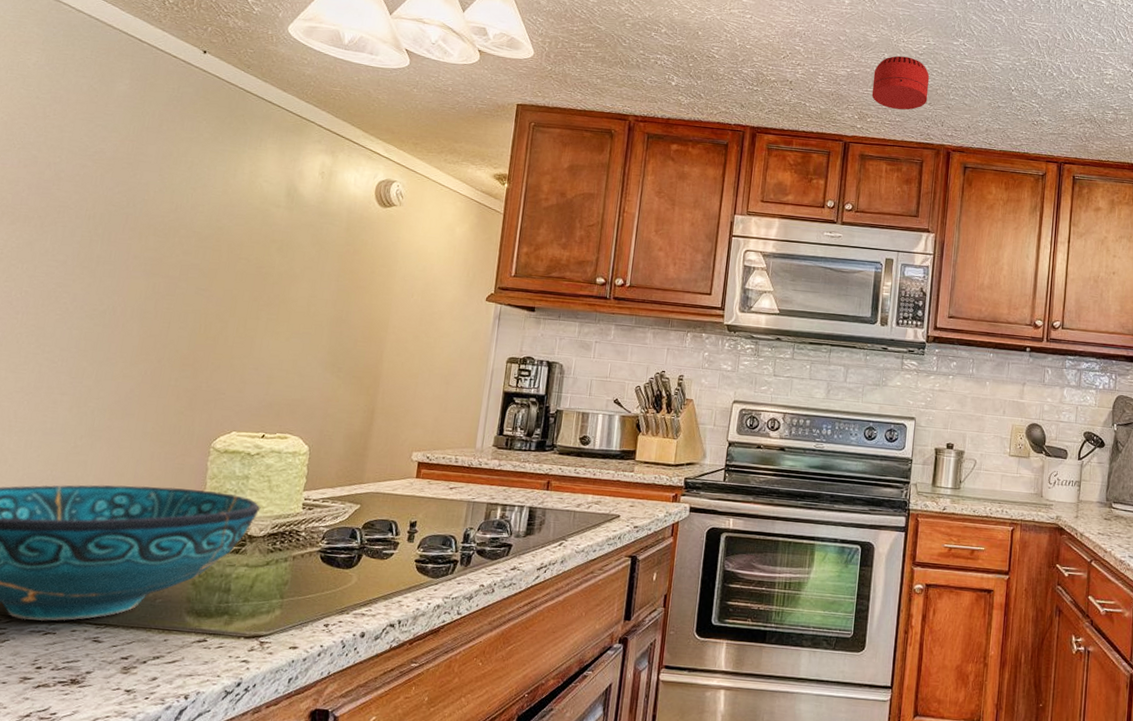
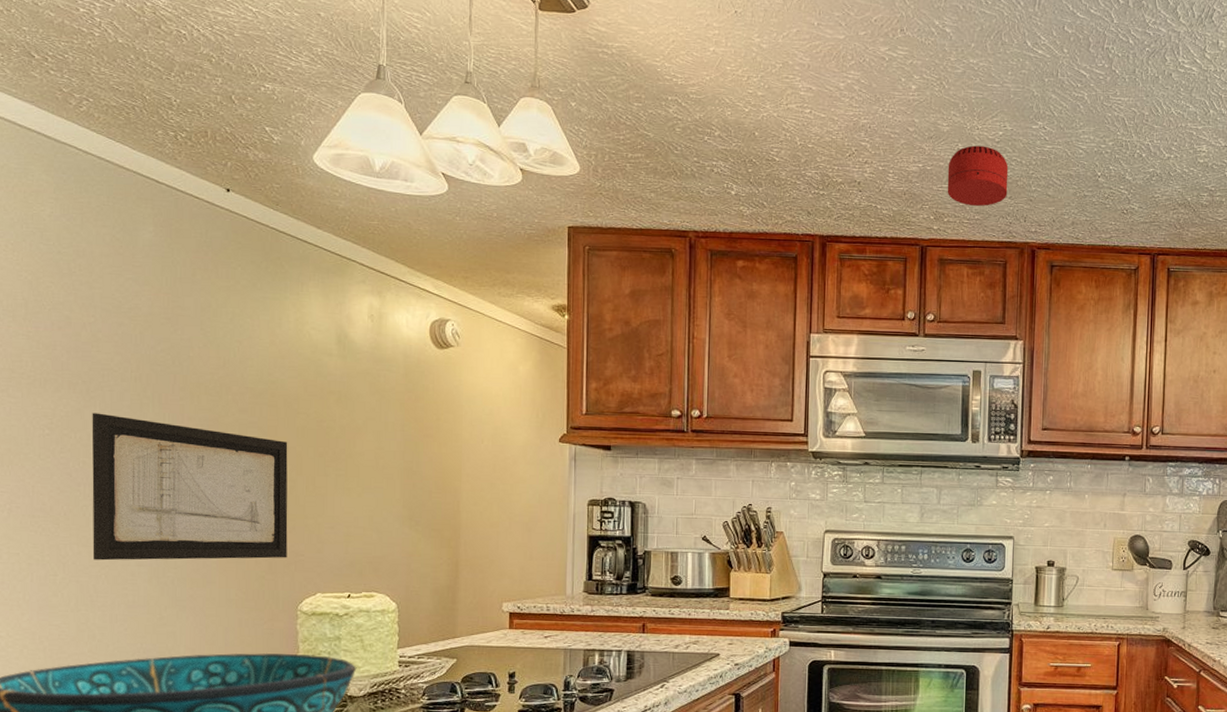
wall art: none [18,246,226,396] -> present [91,413,288,561]

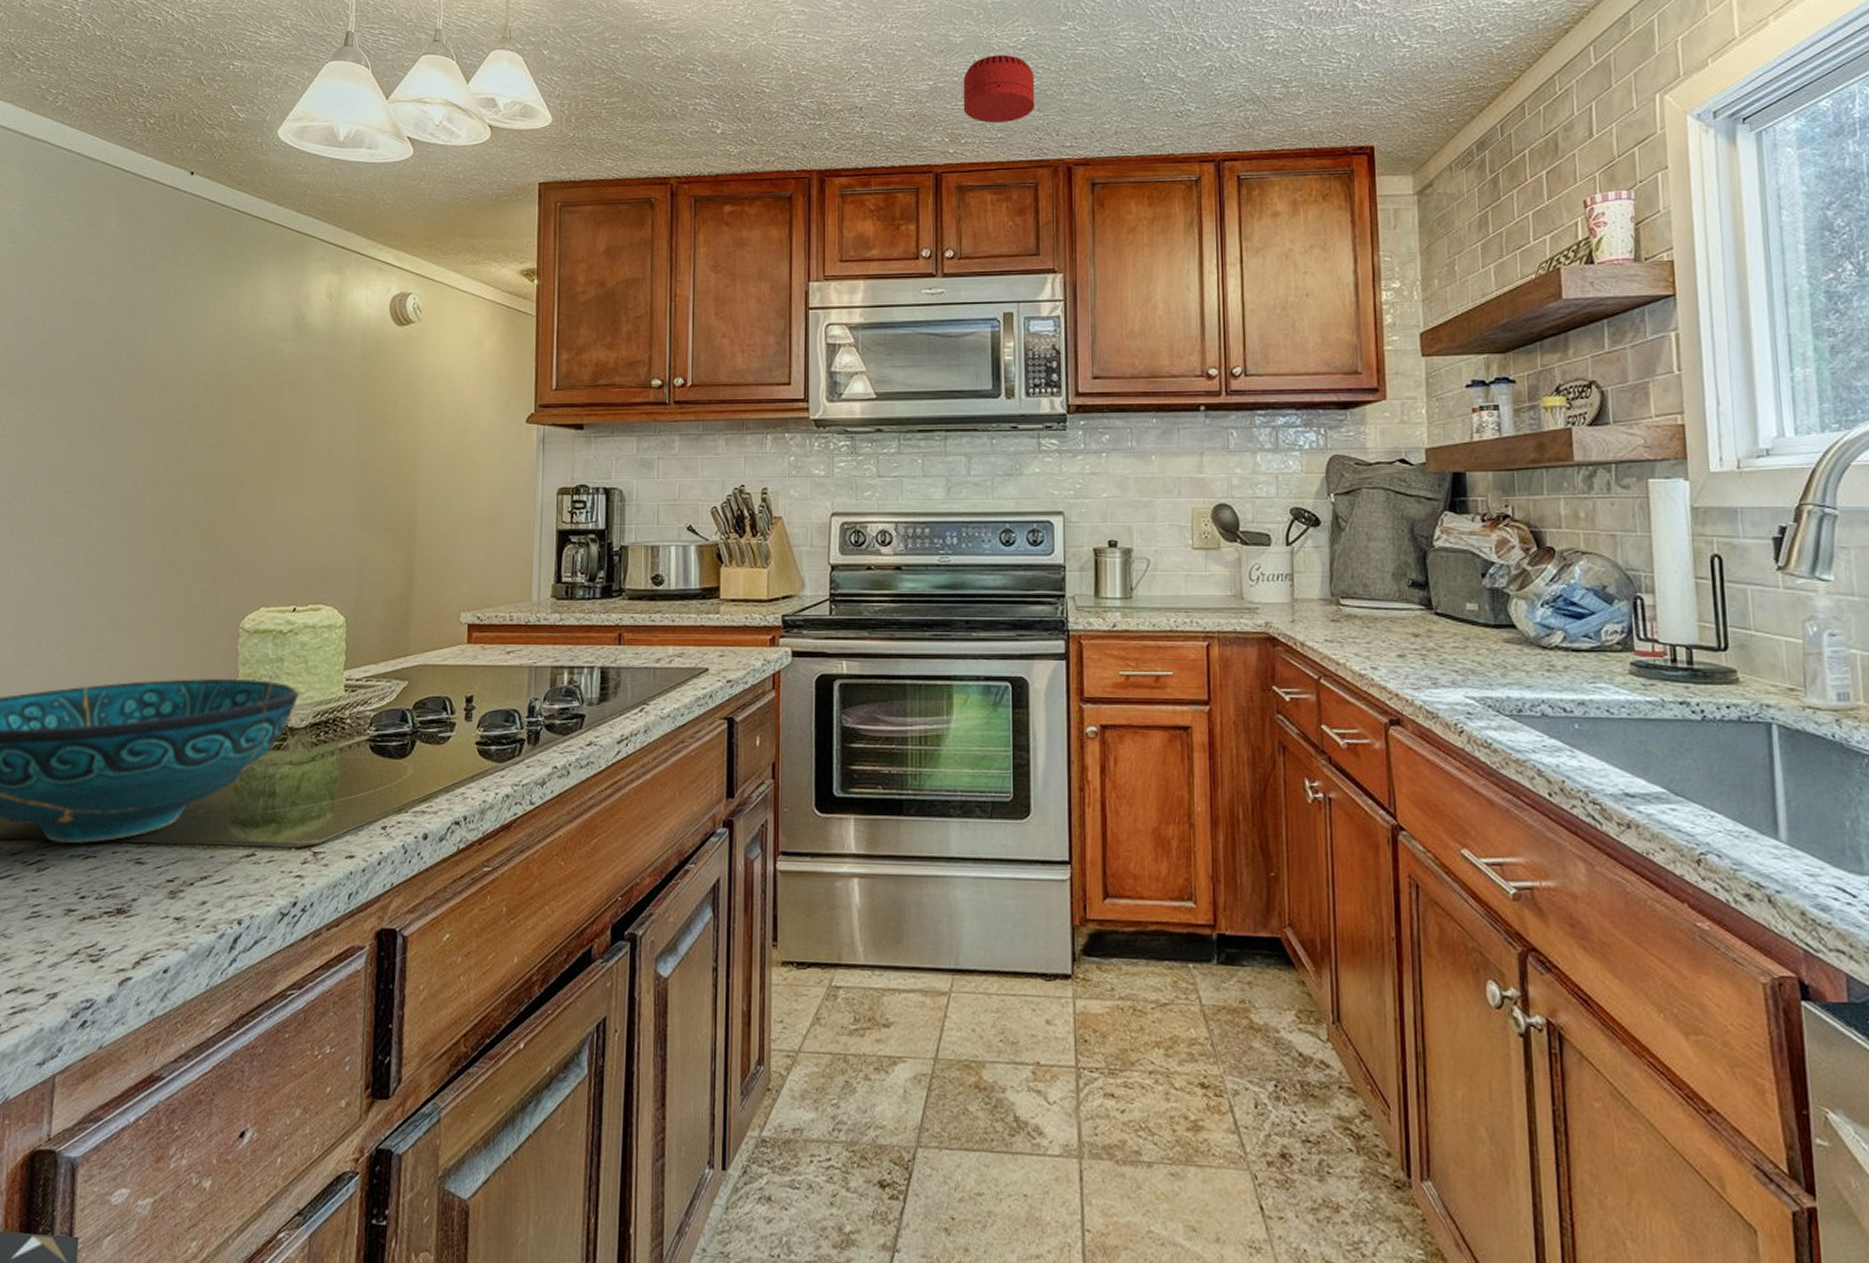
wall art: present [91,413,288,561] -> none [34,416,238,578]

